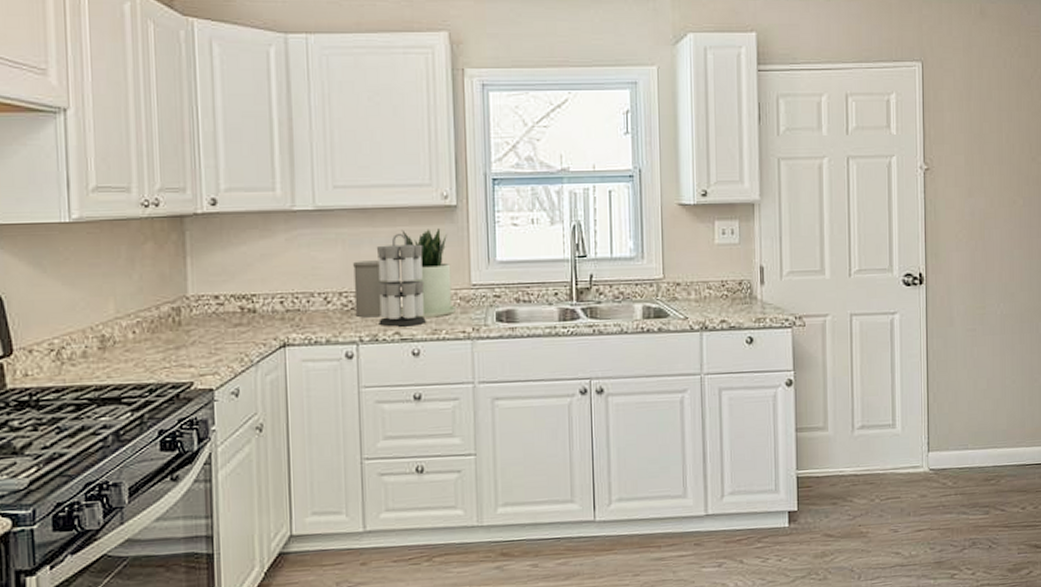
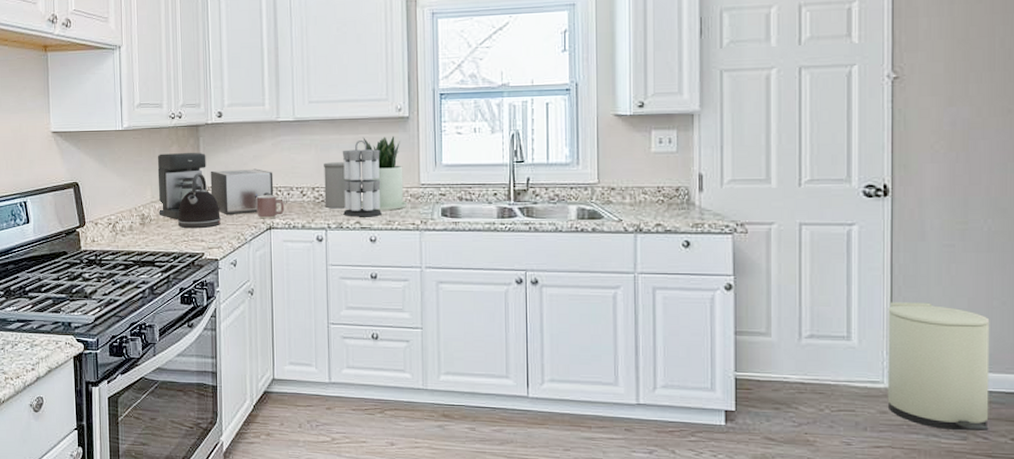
coffee maker: none [123,250,195,342] -> present [157,152,206,221]
kettle: none [154,278,218,351] -> present [177,173,222,228]
toaster: none [201,270,289,332] -> present [210,168,274,216]
mug: none [265,303,302,334] -> present [256,195,284,219]
pedal bin: none [925,385,1005,506] -> present [887,302,990,431]

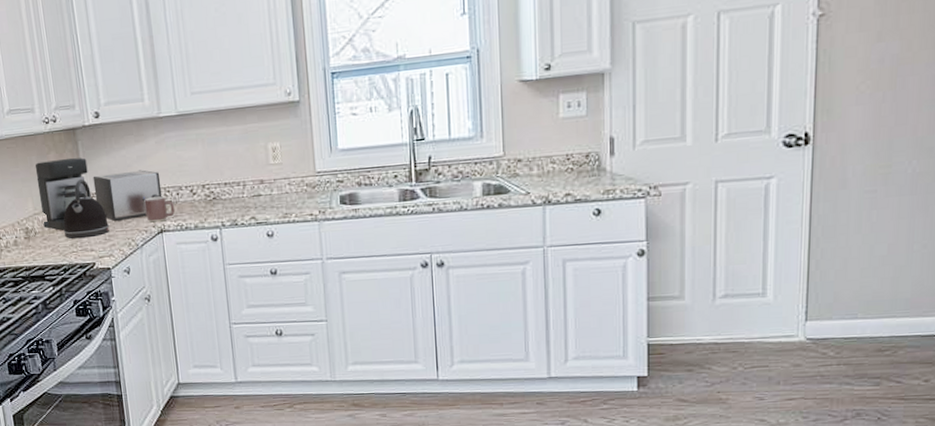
canister: present [324,162,351,209] -> none [212,155,243,206]
spice rack: present [342,139,382,217] -> none [230,129,277,213]
planter: present [360,136,408,210] -> none [251,123,304,203]
pedal bin: present [887,302,990,431] -> none [801,252,909,377]

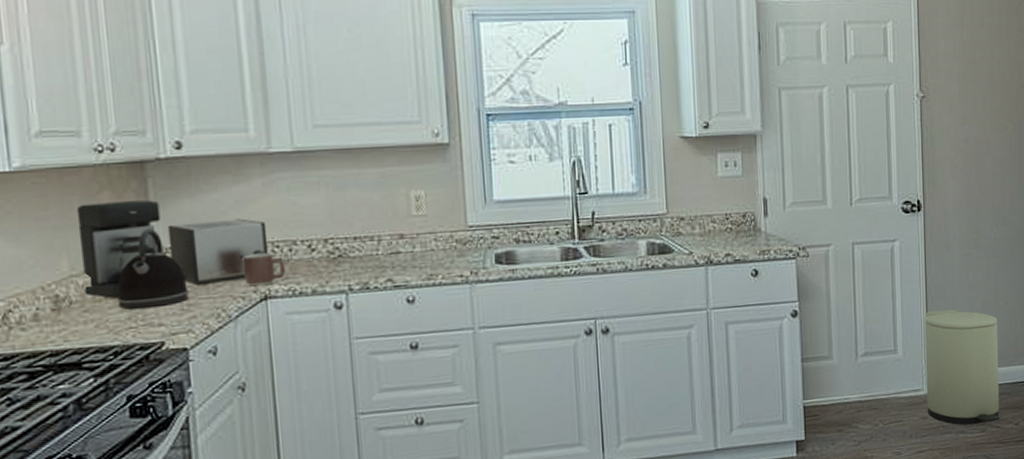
pedal bin: none [801,252,909,377] -> present [924,309,1000,425]

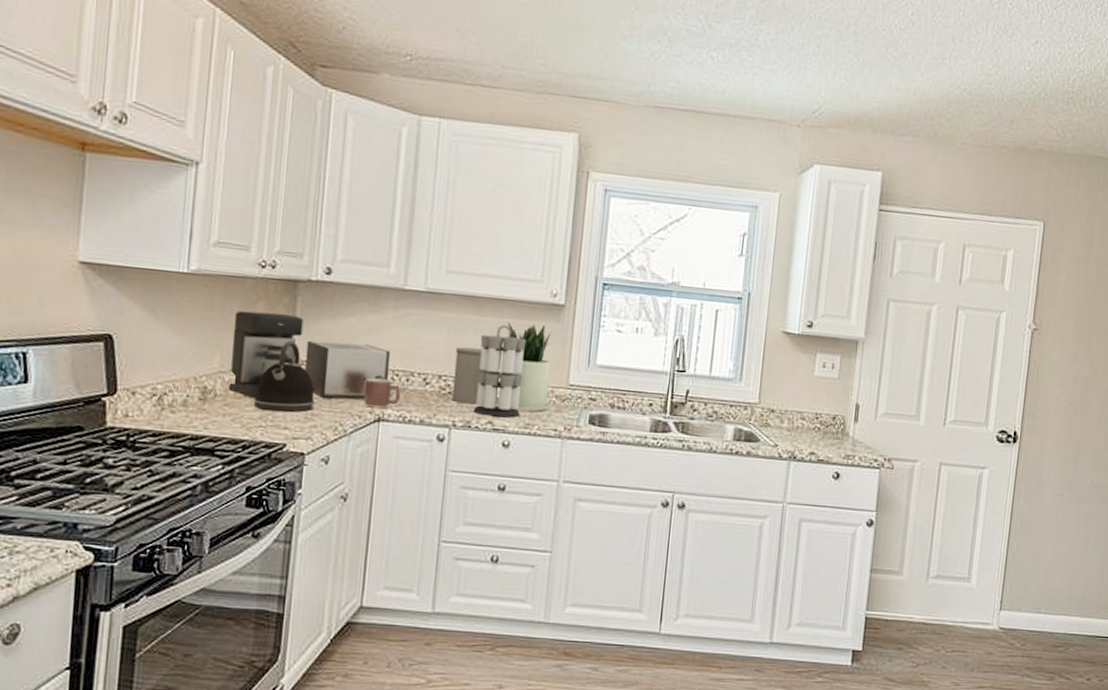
canister: none [339,204,378,265] -> present [451,347,488,405]
spice rack: none [363,173,420,274] -> present [473,324,527,418]
planter: none [390,168,453,262] -> present [495,322,552,412]
pedal bin: present [924,309,1000,425] -> none [994,546,1083,671]

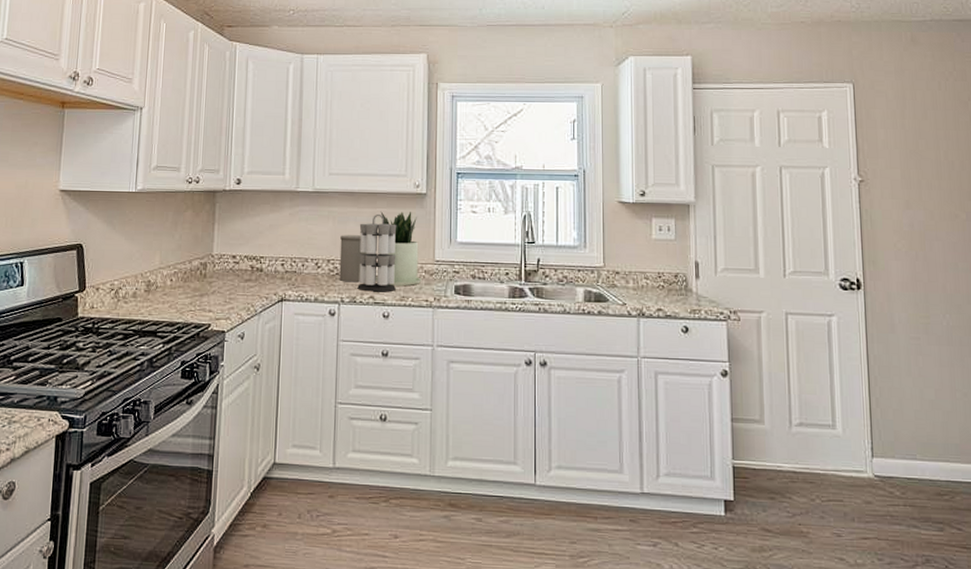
coffee maker: present [228,310,304,400] -> none [166,218,221,289]
kettle: present [253,341,316,412] -> none [185,240,232,297]
toaster: present [304,340,391,400] -> none [223,238,289,286]
mug: present [363,377,400,409] -> none [269,265,298,291]

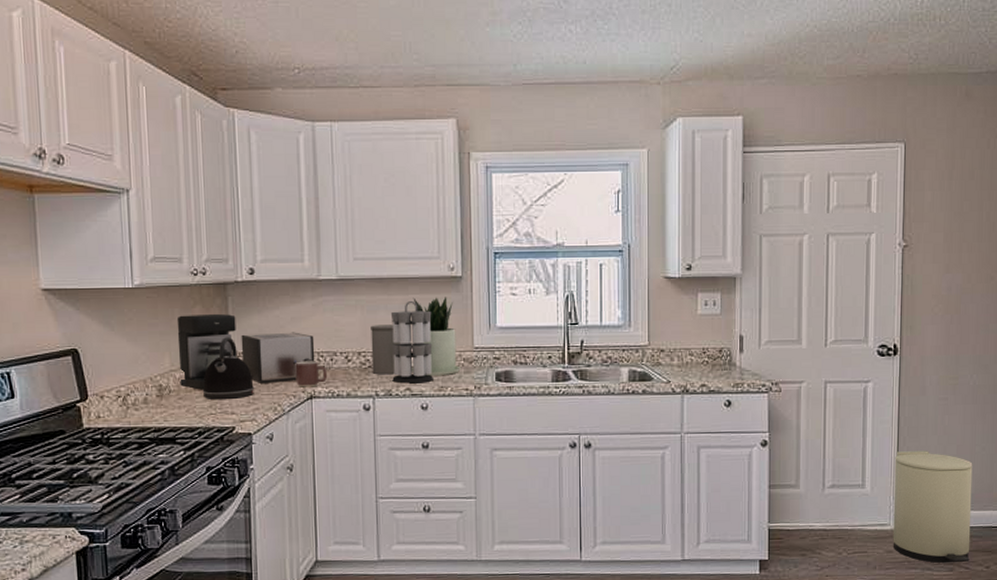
coffee maker: none [166,218,221,289] -> present [176,313,236,391]
kettle: none [185,240,232,297] -> present [202,337,255,399]
toaster: none [223,238,289,286] -> present [241,332,315,385]
mug: none [269,265,298,291] -> present [295,361,327,388]
pedal bin: none [866,392,962,521] -> present [893,451,973,563]

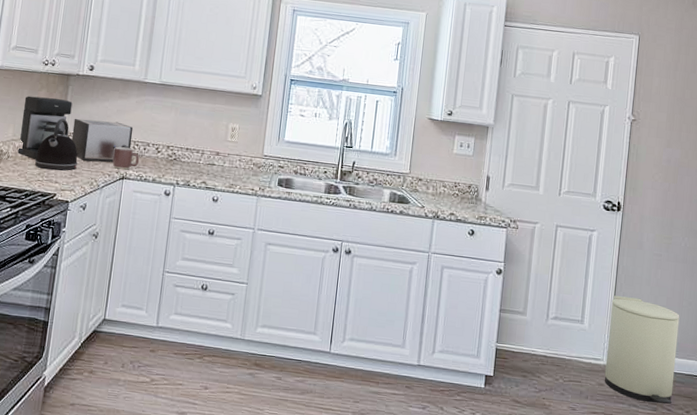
canister: present [371,324,401,375] -> none [176,125,203,169]
spice rack: present [390,300,433,384] -> none [192,109,233,180]
planter: present [411,297,461,375] -> none [208,107,251,175]

